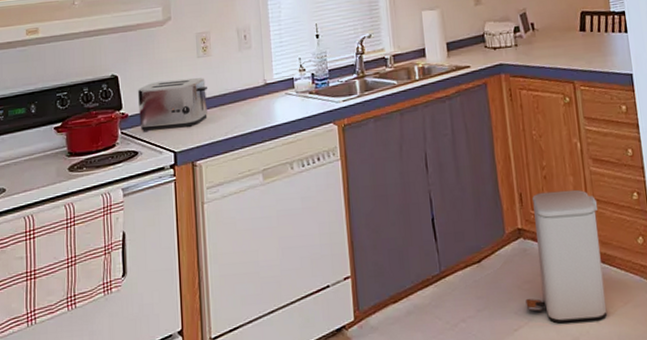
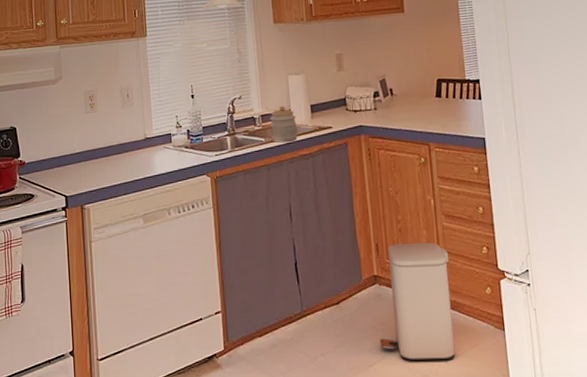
toaster: present [137,78,208,132] -> none [33,131,95,178]
jar: none [402,44,433,86] -> present [270,105,298,144]

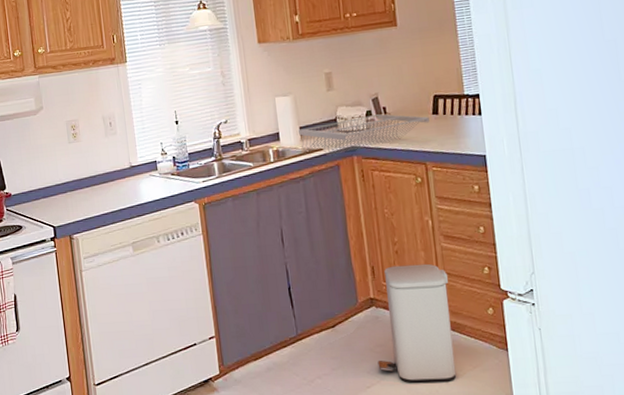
jar: present [270,105,298,144] -> none [257,128,288,168]
dish rack: none [309,95,433,134] -> present [299,114,430,156]

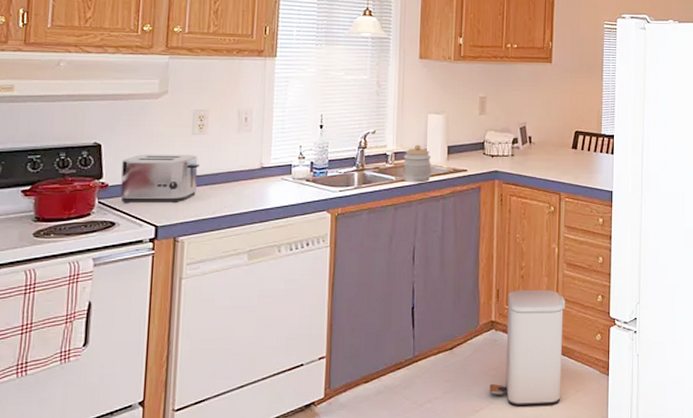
toaster: none [17,161,81,209] -> present [120,154,199,204]
jar: none [257,128,288,168] -> present [403,144,432,183]
dish rack: present [299,114,430,156] -> none [446,143,569,177]

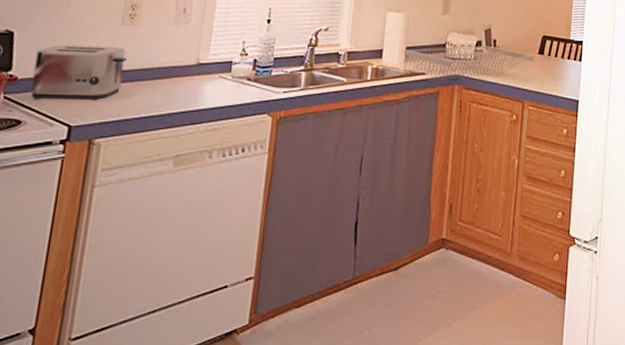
jar: present [403,144,432,183] -> none [355,44,388,86]
dish rack: none [446,143,569,177] -> present [404,46,535,81]
pedal bin: present [489,289,565,407] -> none [435,204,523,335]

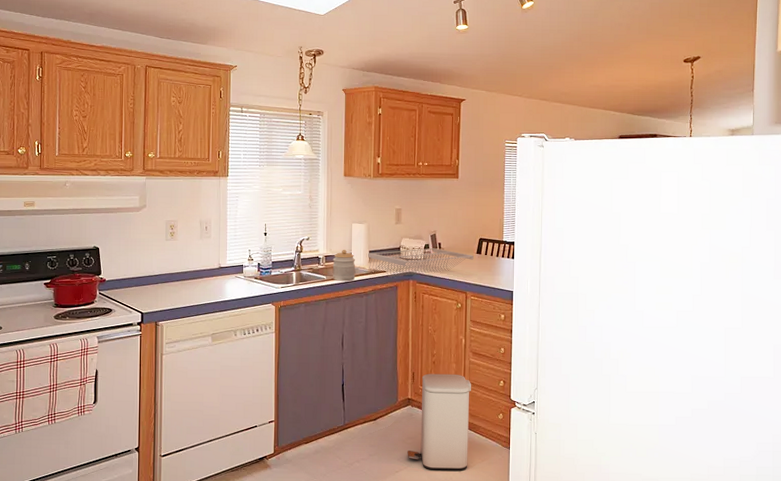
toaster: present [30,44,127,101] -> none [114,255,172,295]
jar: none [355,44,388,86] -> present [332,249,356,282]
pedal bin: none [435,204,523,335] -> present [407,373,471,471]

